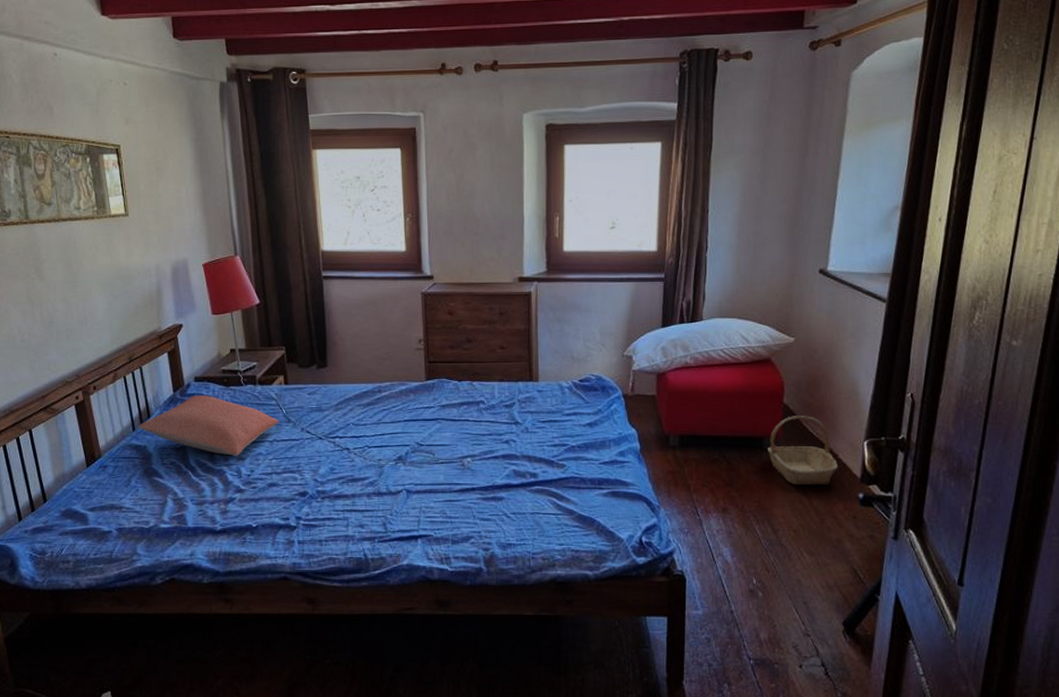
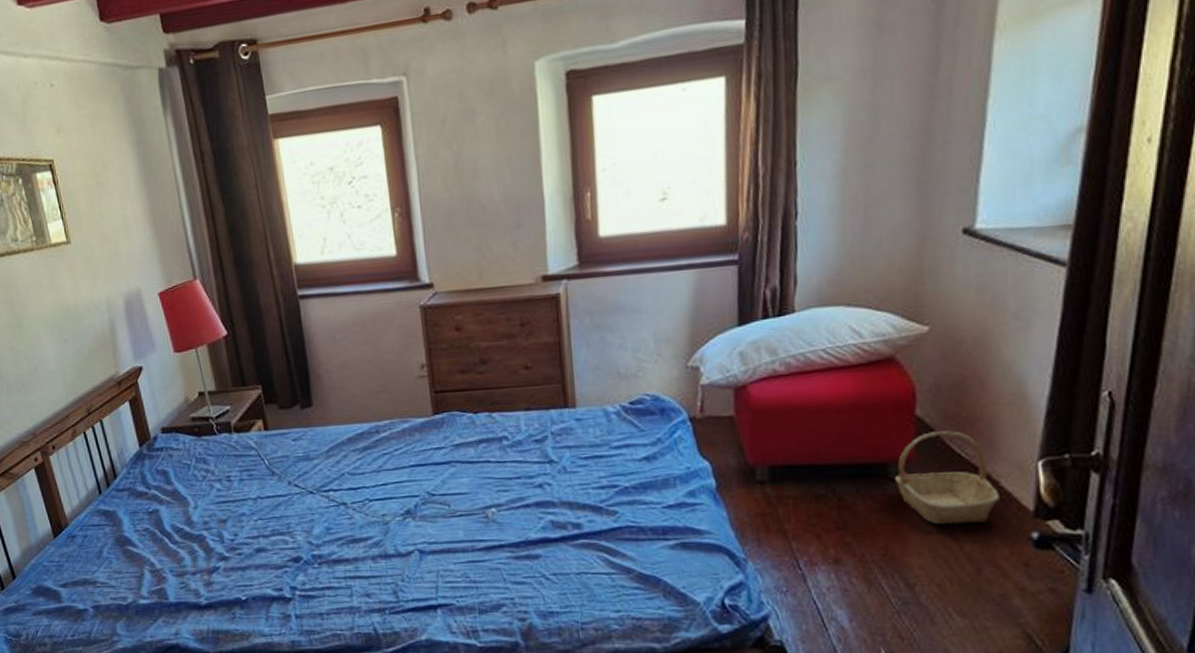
pillow: present [138,395,279,456] -> none [105,448,262,518]

